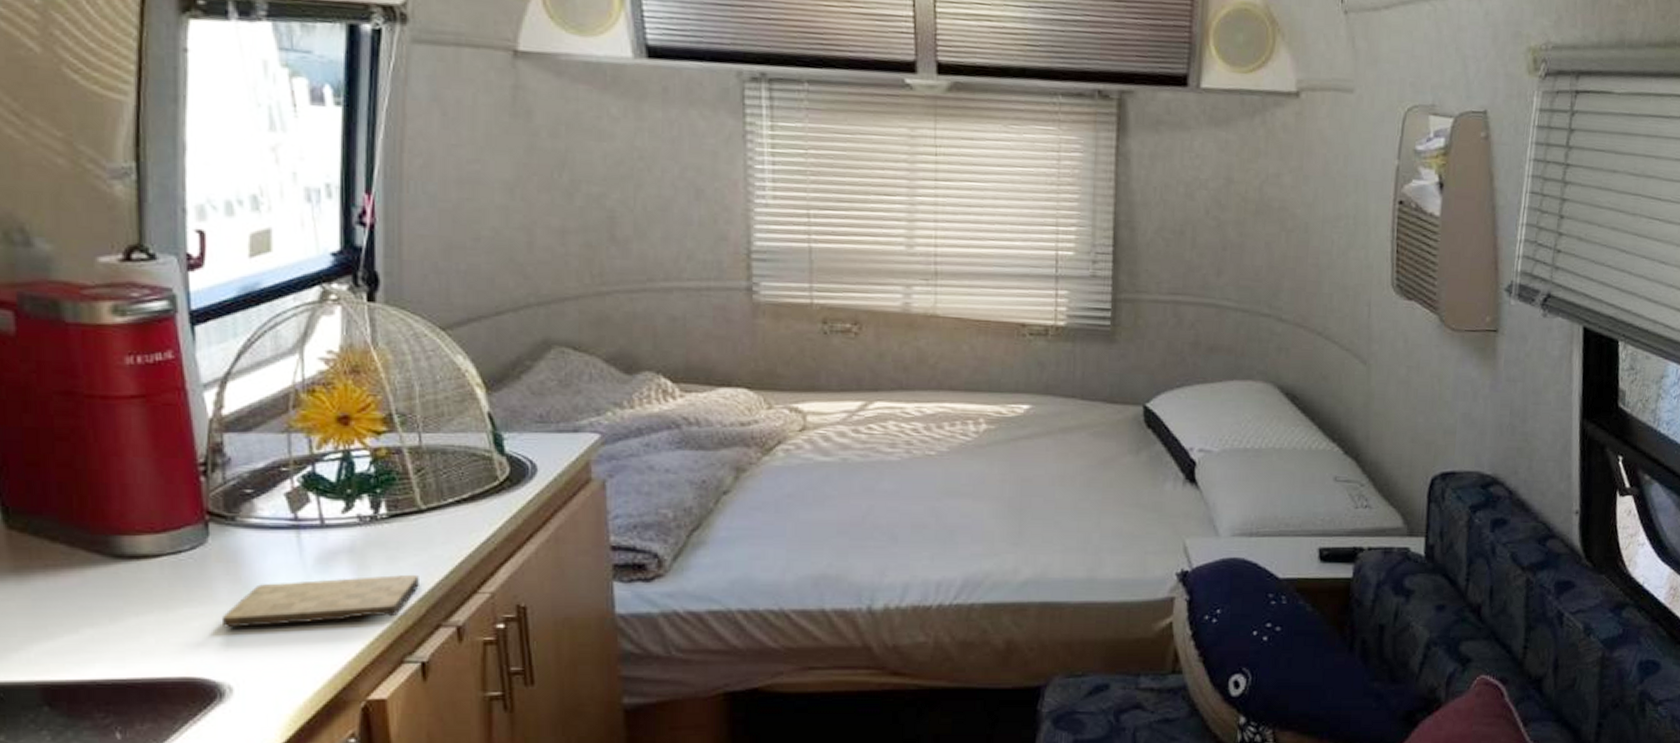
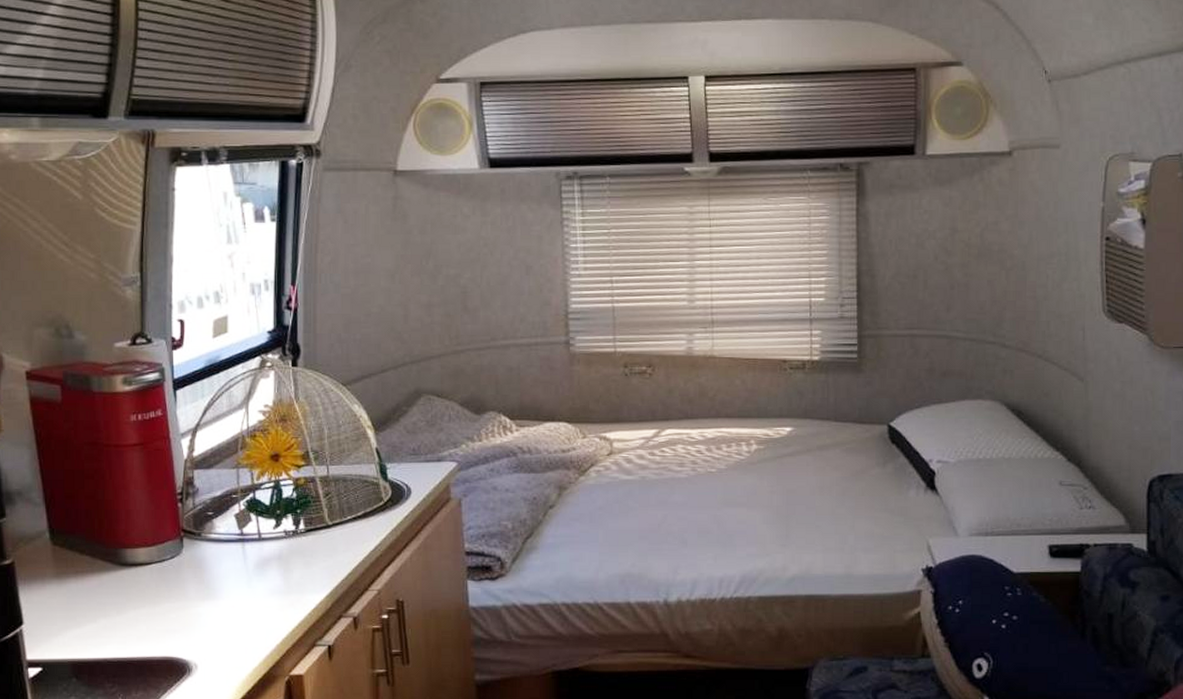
cutting board: present [221,574,419,628] -> none [190,576,327,619]

